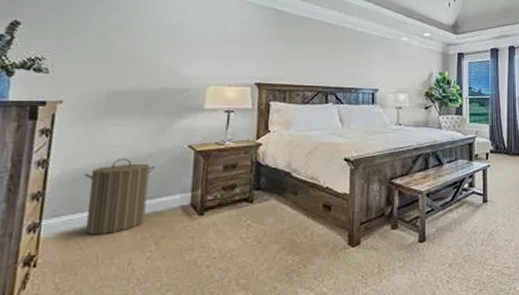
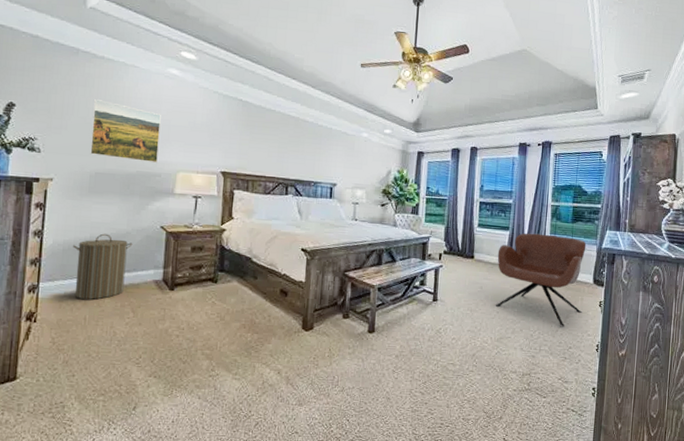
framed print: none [107,14,189,78] -> present [90,99,161,164]

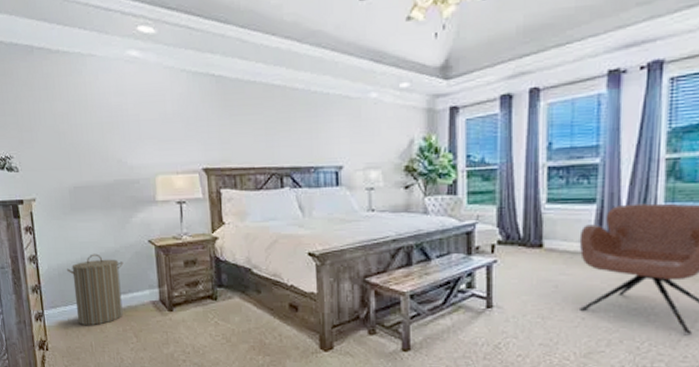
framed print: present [90,99,161,164] -> none [58,102,133,169]

